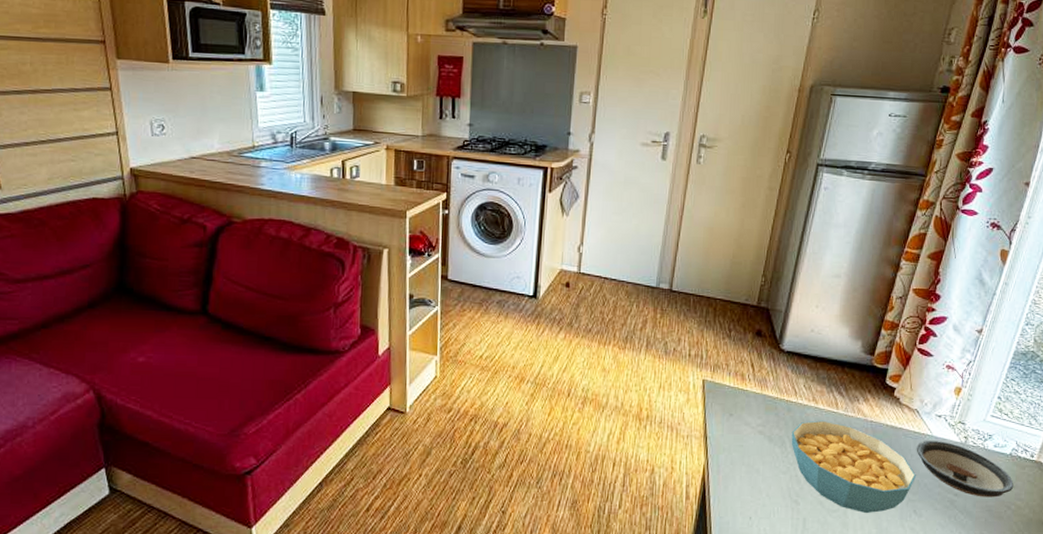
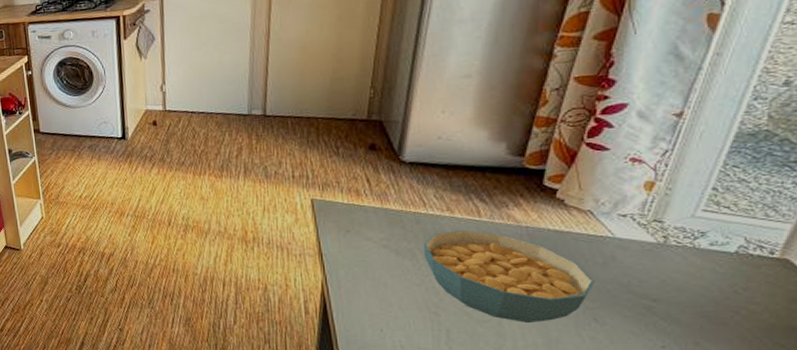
saucer: present [916,441,1014,498] -> none [592,243,744,302]

